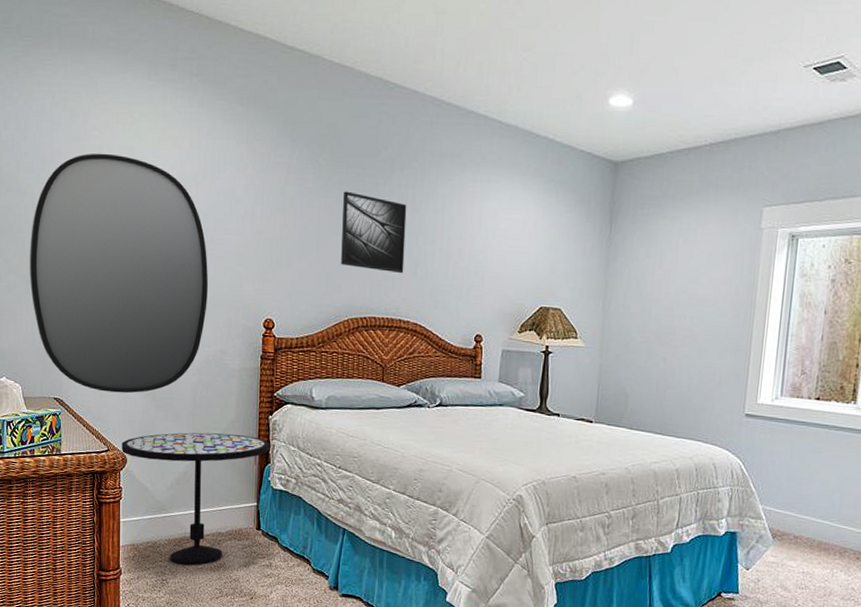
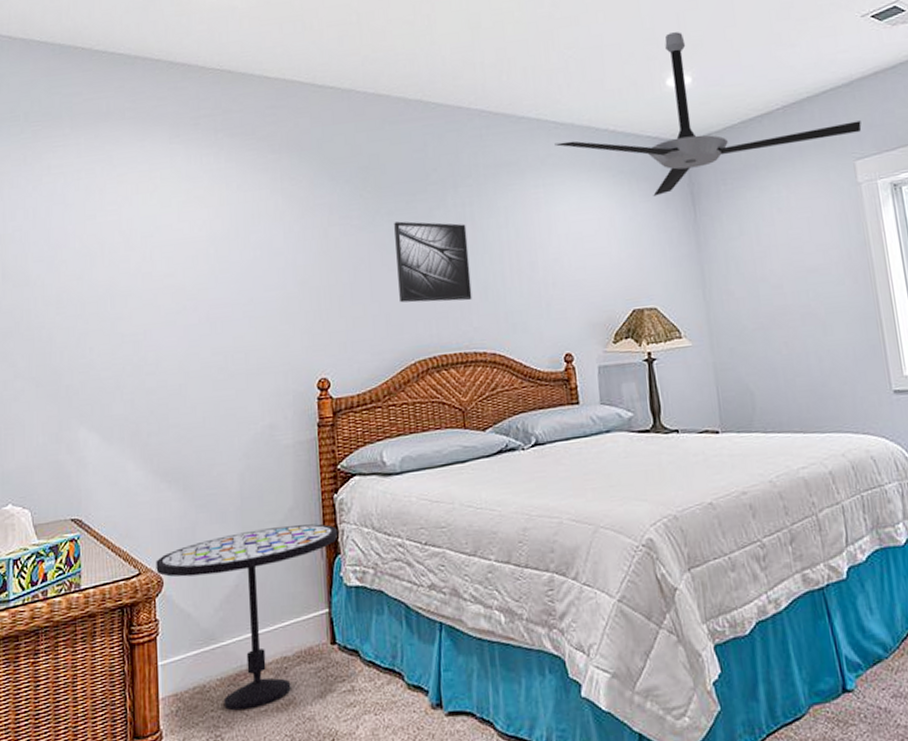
home mirror: present [29,153,208,394] -> none [39,226,250,501]
ceiling fan: none [497,51,778,208] -> present [554,32,862,196]

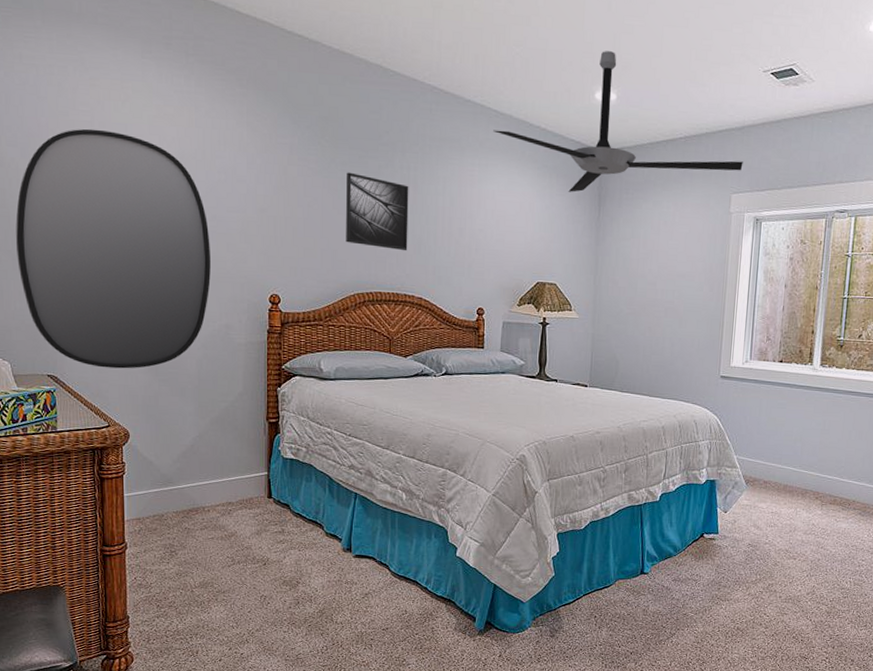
home mirror: none [39,226,250,501] -> present [15,128,211,369]
side table: present [156,524,339,711] -> none [123,405,279,536]

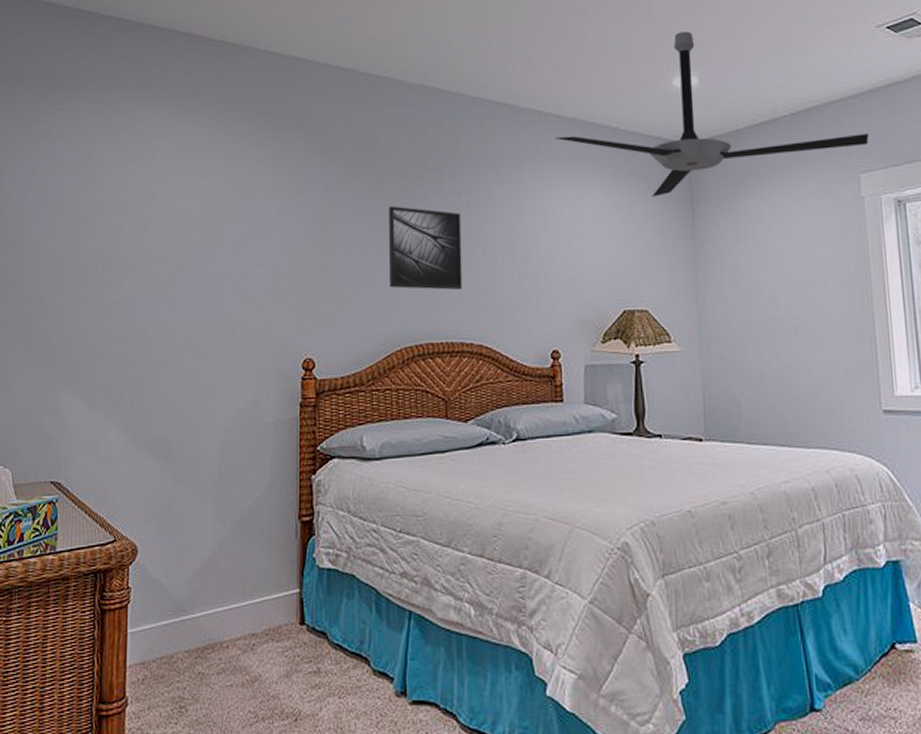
home mirror: present [15,128,211,369] -> none [28,194,236,467]

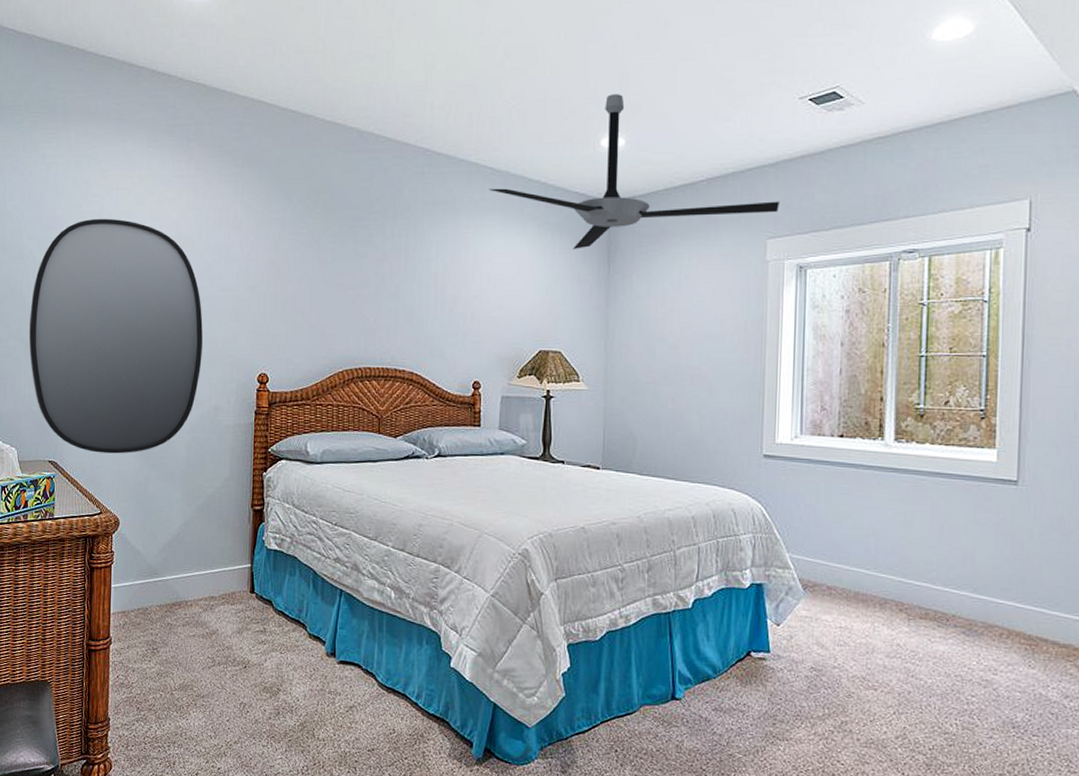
home mirror: none [28,194,236,467] -> present [28,218,203,454]
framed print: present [389,206,463,291] -> none [335,243,400,323]

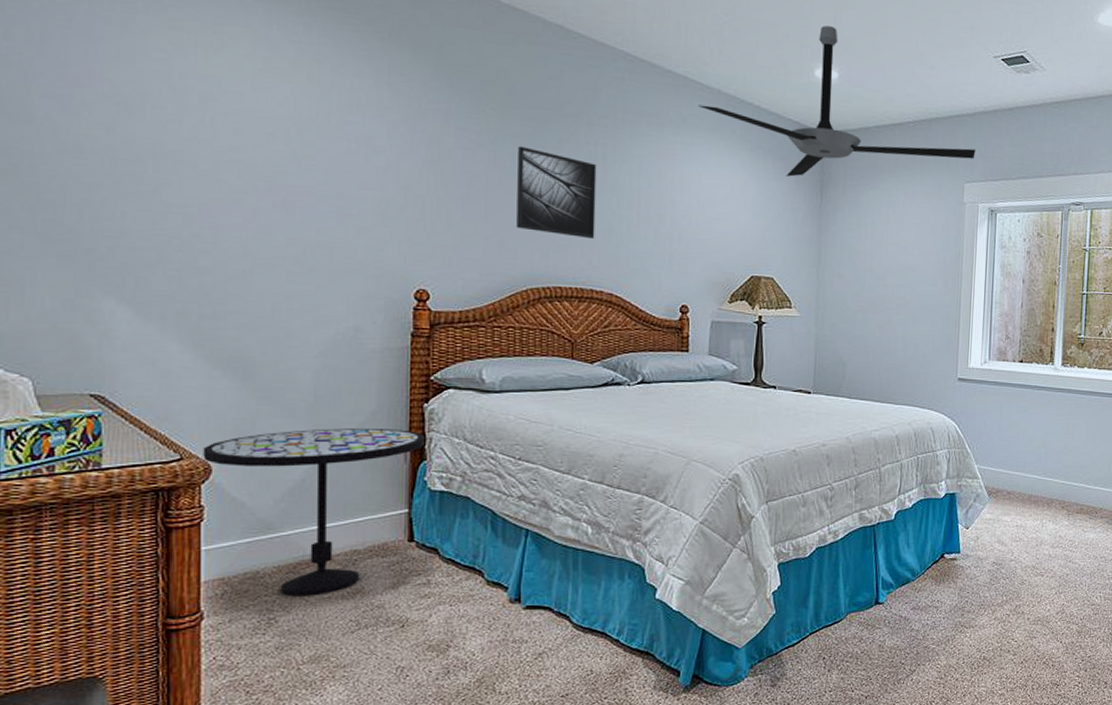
home mirror: present [28,218,203,454] -> none [47,80,335,385]
side table: none [114,492,264,633] -> present [203,428,426,597]
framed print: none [335,243,400,323] -> present [516,146,597,240]

